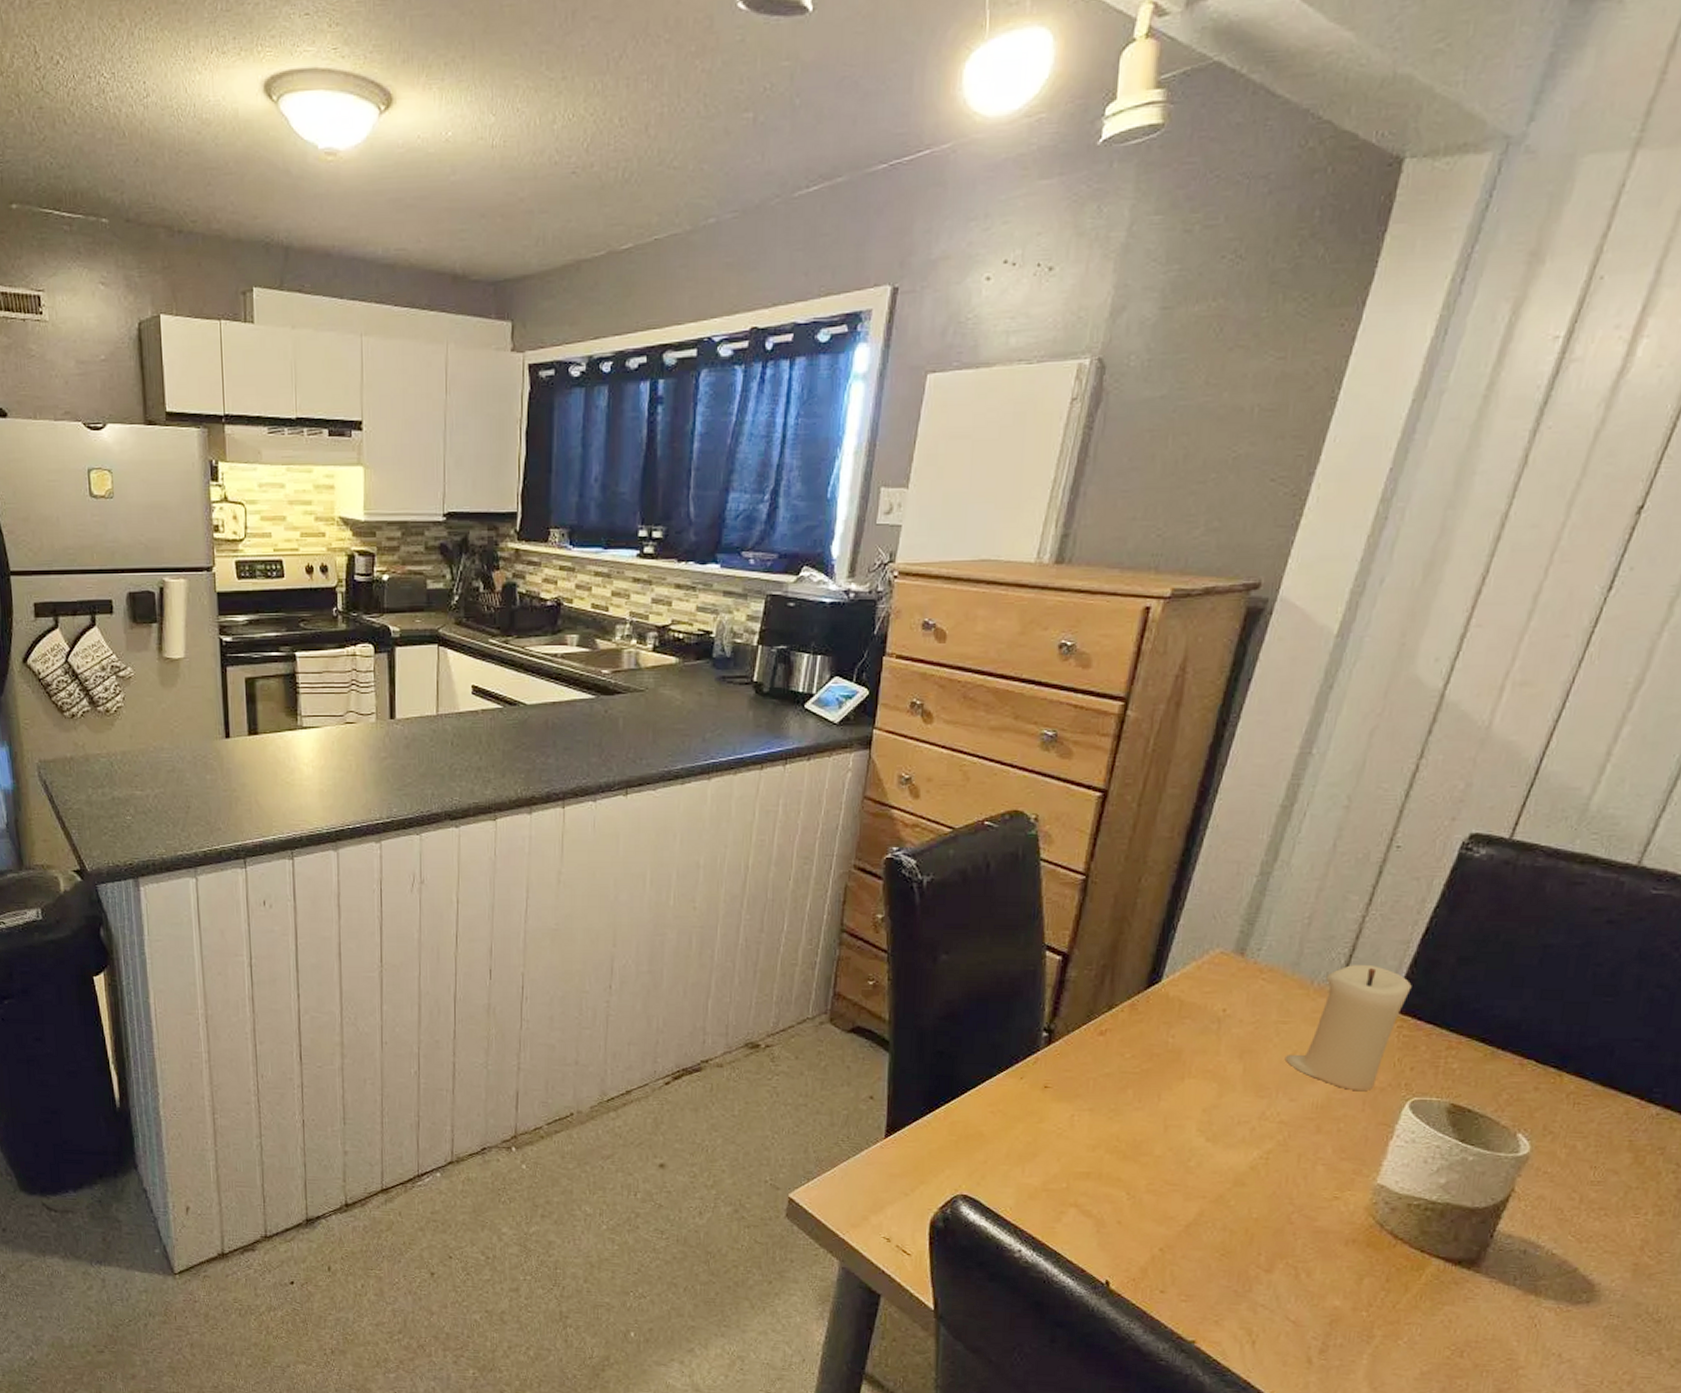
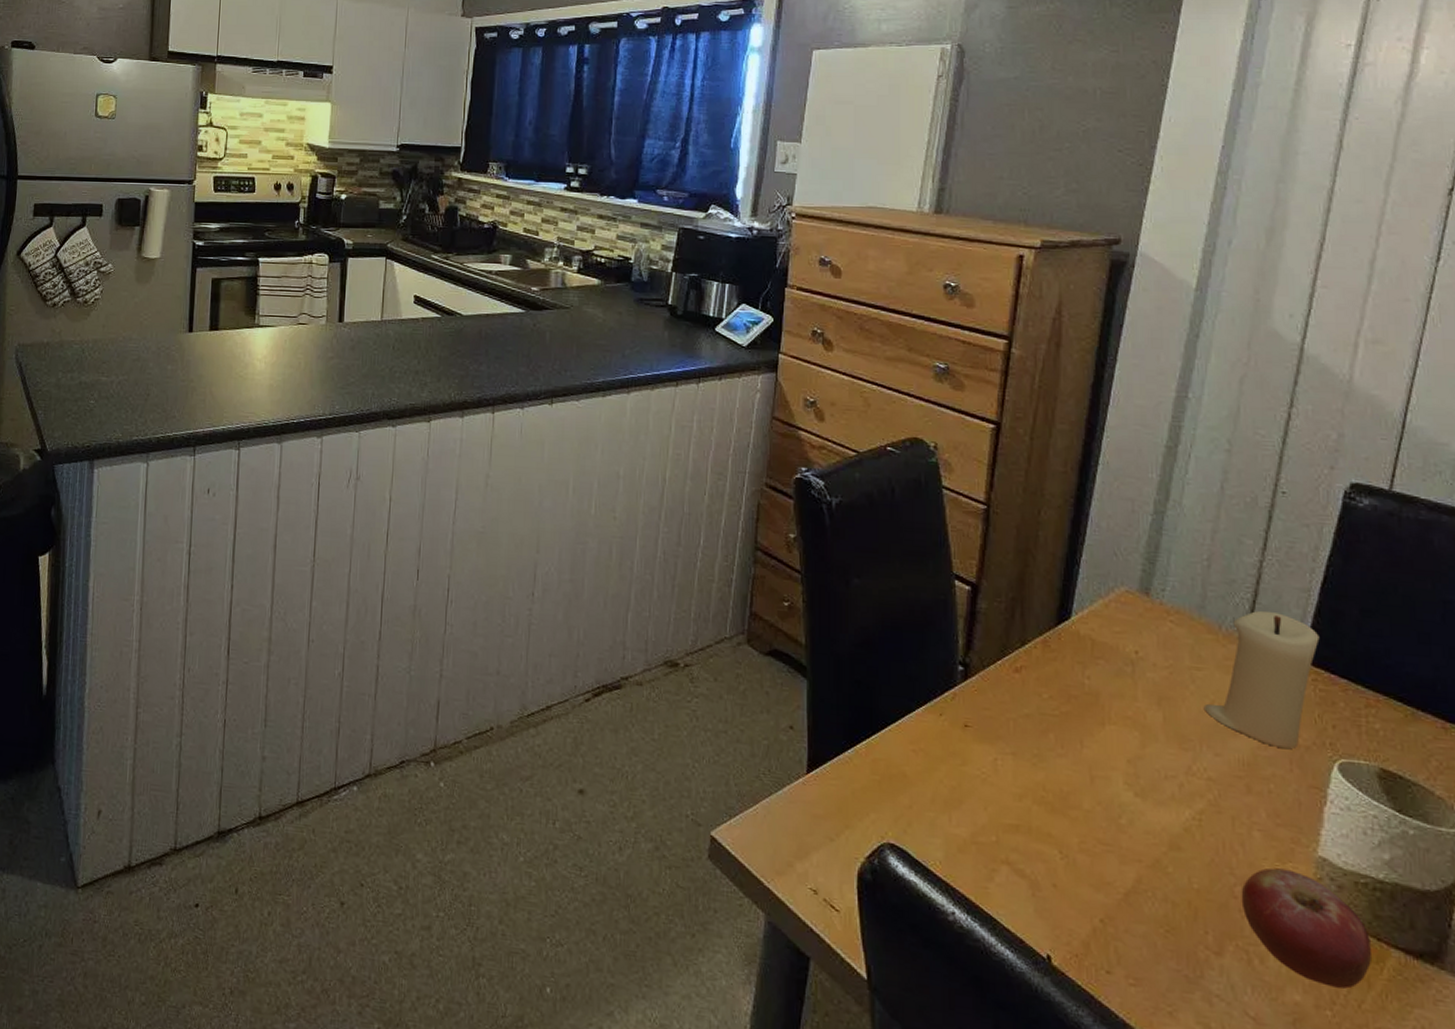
fruit: none [1296,1196,1414,1293] -> present [1241,867,1373,989]

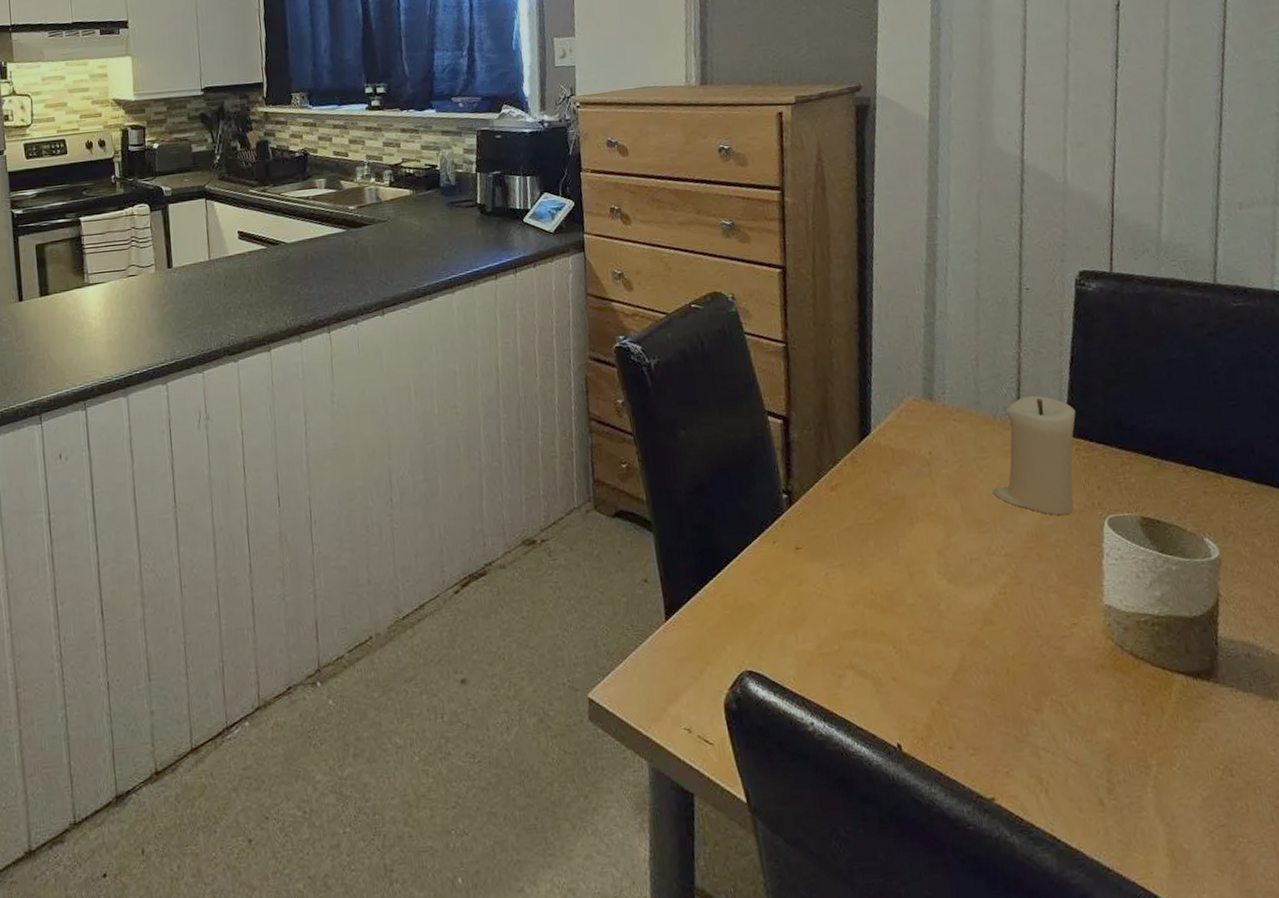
fruit: present [1241,867,1373,989] -> none [1047,622,1161,719]

